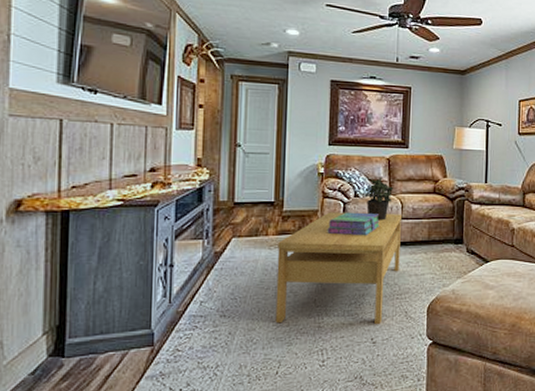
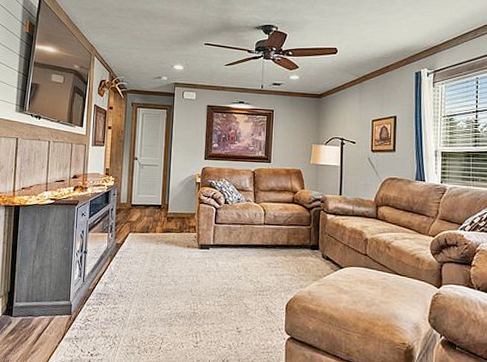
coffee table: present [275,212,403,325] -> none [160,215,265,317]
stack of books: present [327,212,380,236] -> none [202,216,246,238]
potted plant: present [364,177,393,221] -> none [233,187,257,225]

